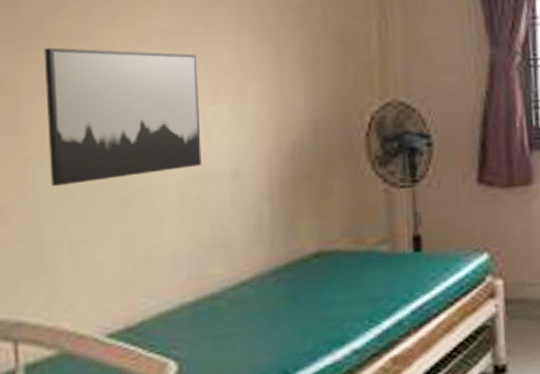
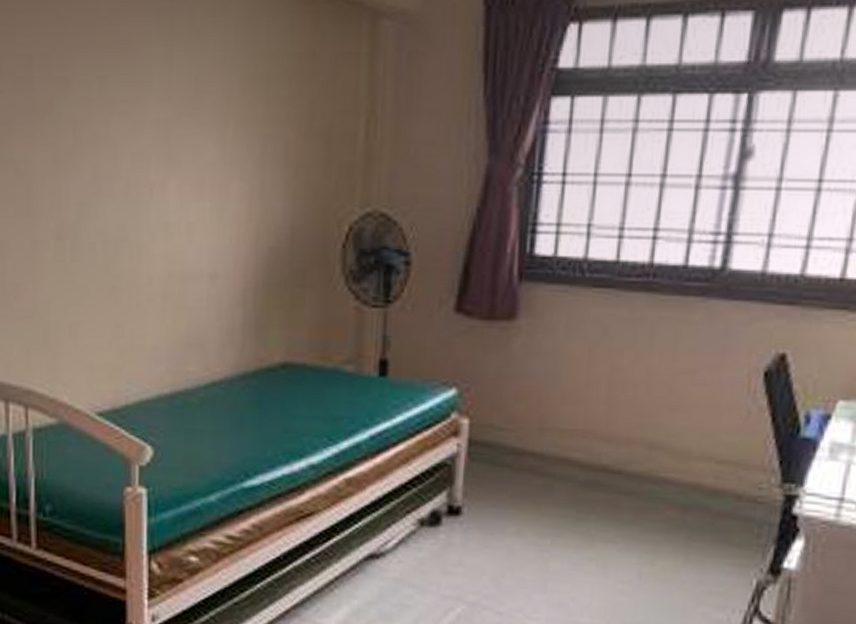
wall art: present [44,47,202,187] -> none [52,133,185,270]

